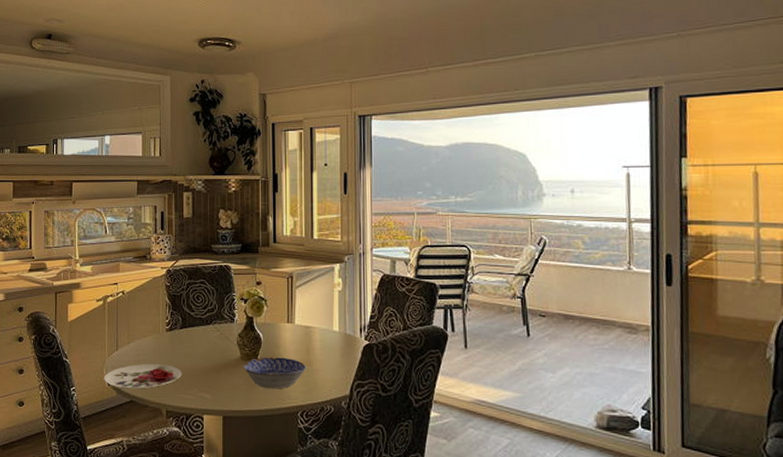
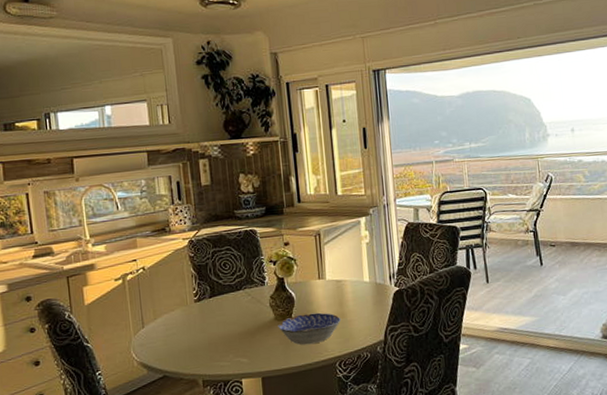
plate: present [104,363,182,389] -> none [132,335,216,365]

